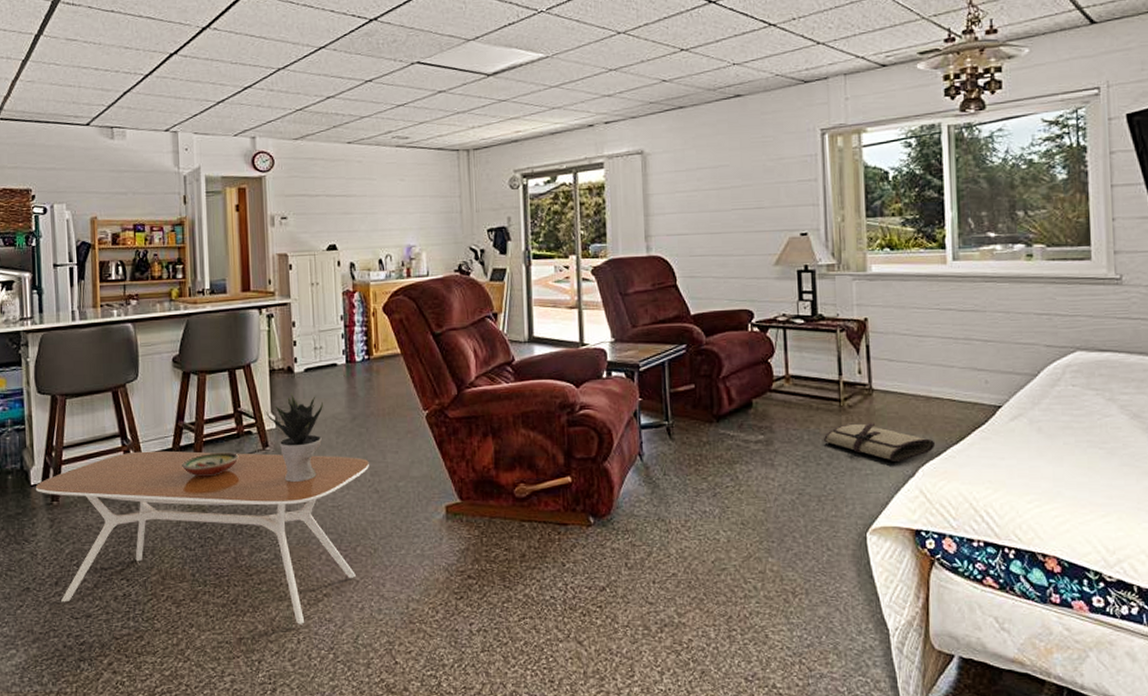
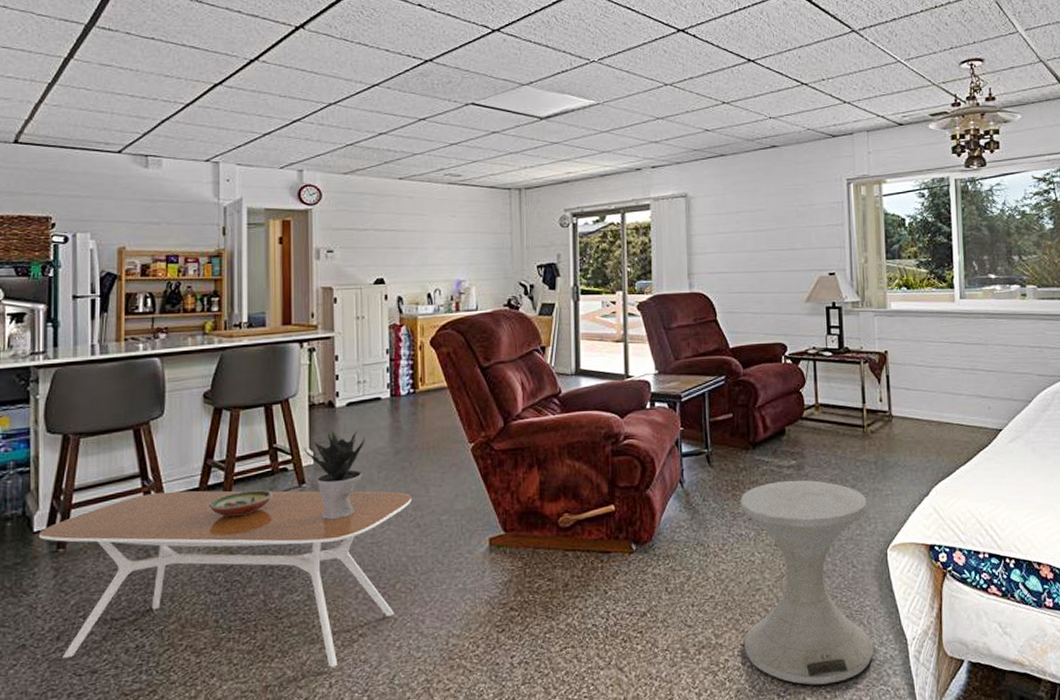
side table: none [703,456,852,671] -> present [740,480,874,685]
tool roll: present [824,421,936,463] -> none [850,446,947,483]

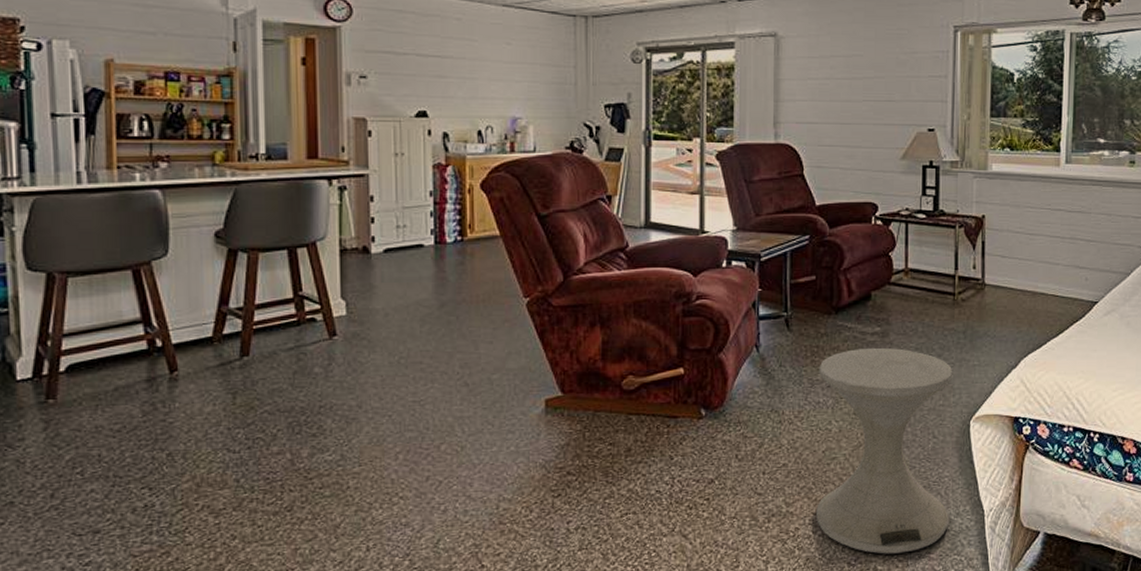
coffee table: present [38,490,411,667] -> none [22,339,458,530]
decorative bowl: present [209,490,272,517] -> none [225,341,299,370]
potted plant: present [304,428,365,519] -> none [334,276,405,375]

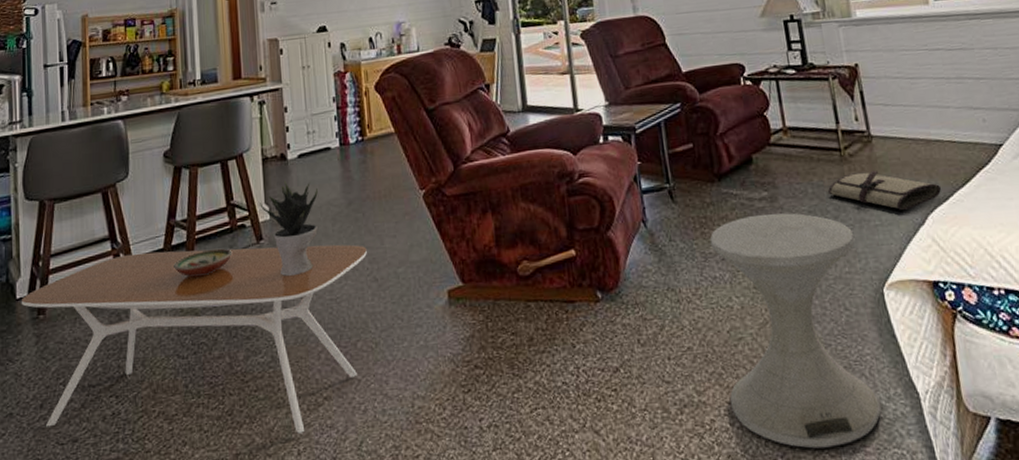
coffee table: none [22,339,458,530] -> present [21,244,367,434]
decorative bowl: none [225,341,299,370] -> present [174,248,233,277]
potted plant: none [334,276,405,375] -> present [260,181,318,276]
tool roll: none [937,315,1038,354] -> present [828,169,942,211]

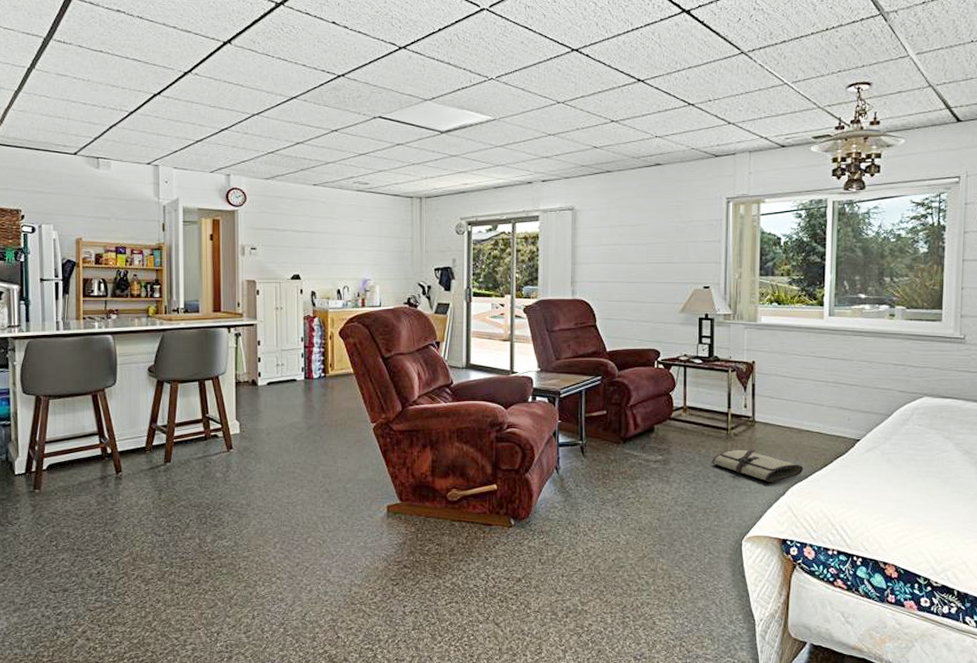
coffee table: present [21,244,367,434] -> none [19,448,321,603]
decorative bowl: present [174,248,233,277] -> none [154,452,206,473]
potted plant: present [260,181,318,276] -> none [231,403,282,480]
side table: present [710,213,882,449] -> none [607,473,727,652]

